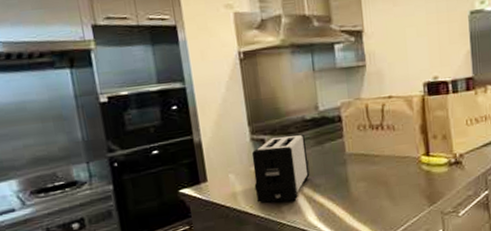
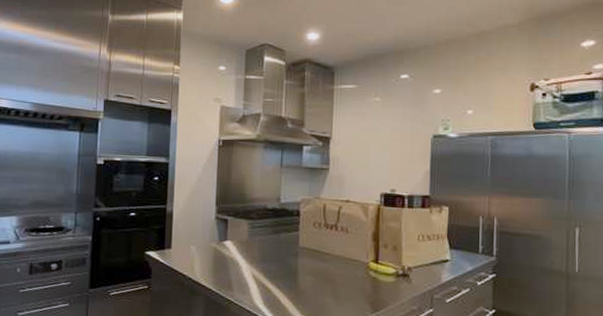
toaster: present [251,133,310,204] -> none [211,218,264,283]

